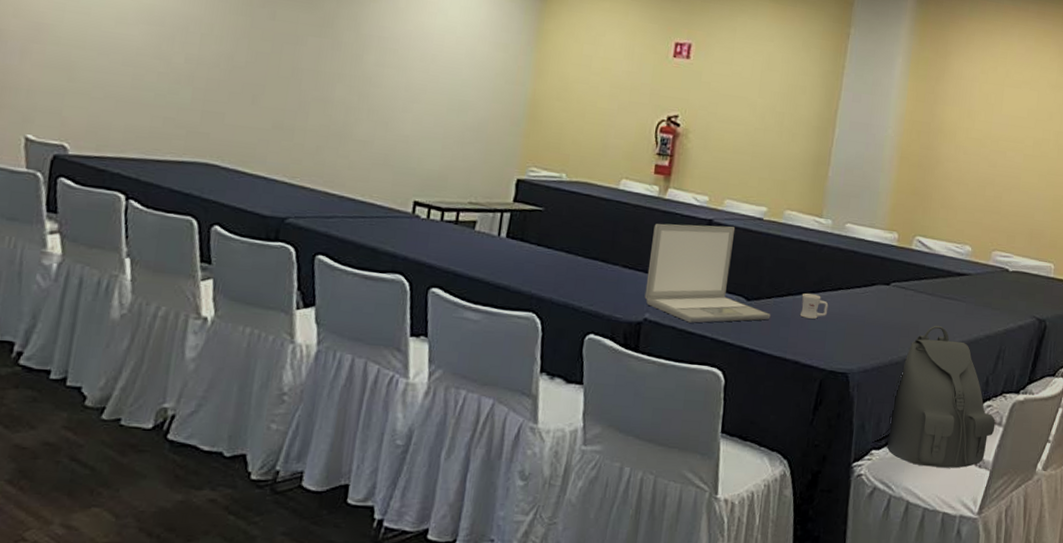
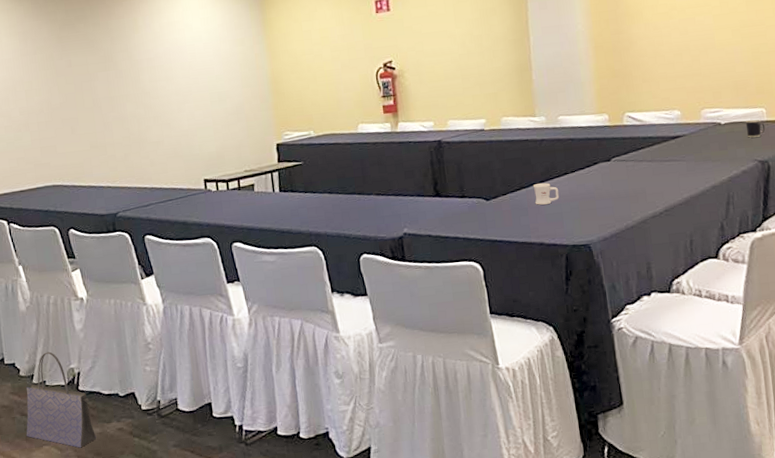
tote bag: none [70,380,178,518] -> present [26,351,97,448]
laptop: present [644,223,771,323] -> none [394,142,510,229]
backpack: present [872,325,996,468] -> none [625,186,739,311]
mug: none [1031,273,1050,293] -> present [745,119,766,138]

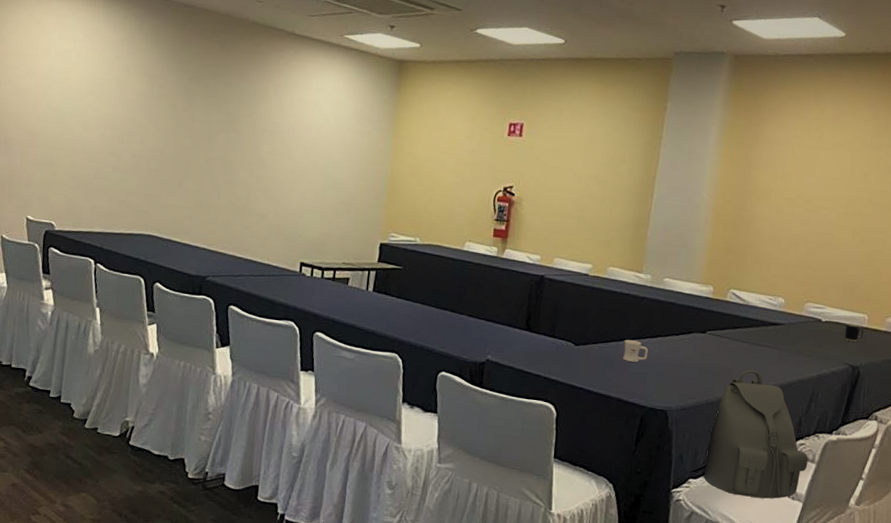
tote bag: present [26,351,97,448] -> none [66,399,137,503]
backpack: none [625,186,739,311] -> present [690,369,808,499]

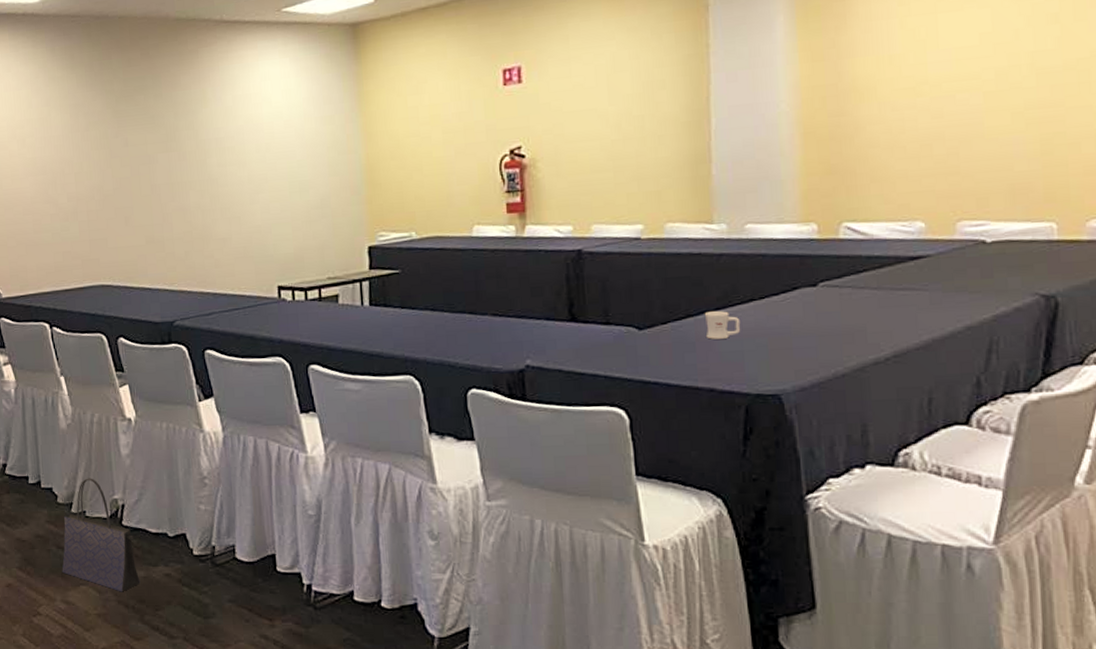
tote bag: none [66,399,137,503] -> present [62,478,141,592]
backpack: present [690,369,808,499] -> none [827,323,1001,492]
mug: present [844,323,864,342] -> none [1024,238,1055,263]

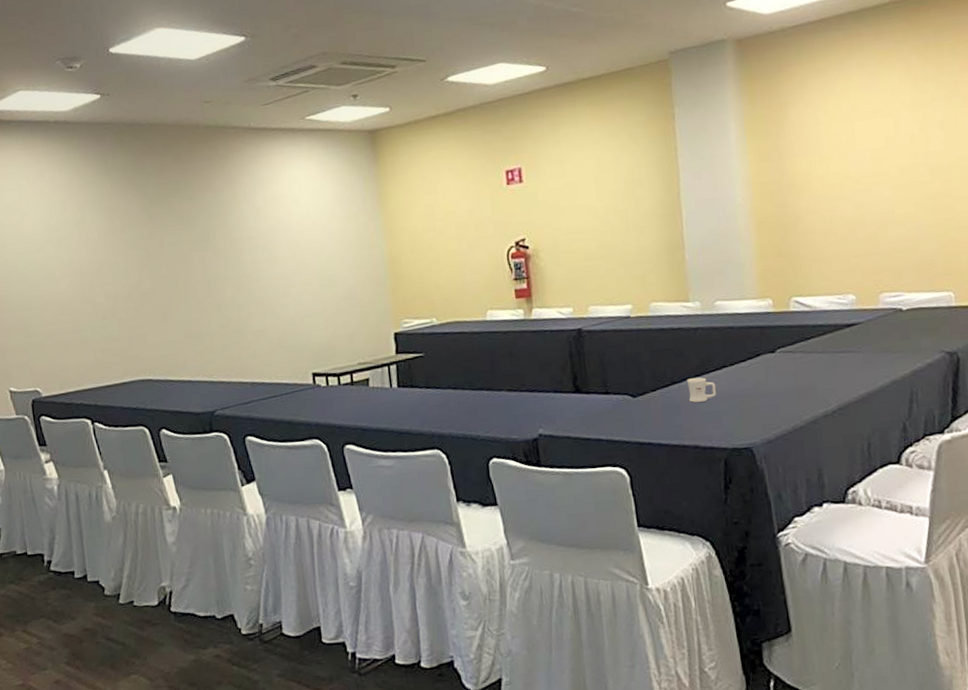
tote bag: present [62,478,141,592] -> none [111,568,191,678]

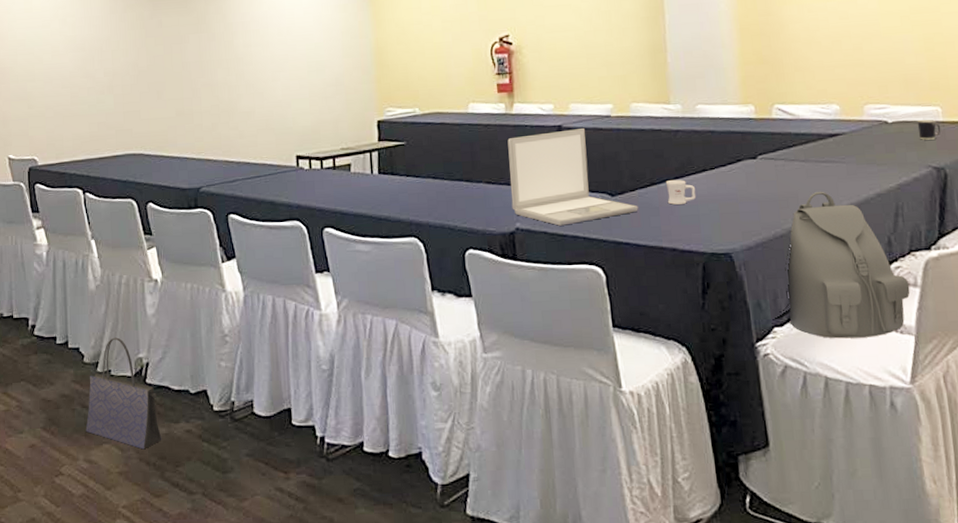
tote bag: none [111,568,191,678] -> present [85,337,162,450]
laptop: none [527,331,660,430] -> present [507,128,638,226]
backpack: none [793,381,925,525] -> present [772,191,911,339]
mug: none [930,305,954,326] -> present [917,120,941,140]

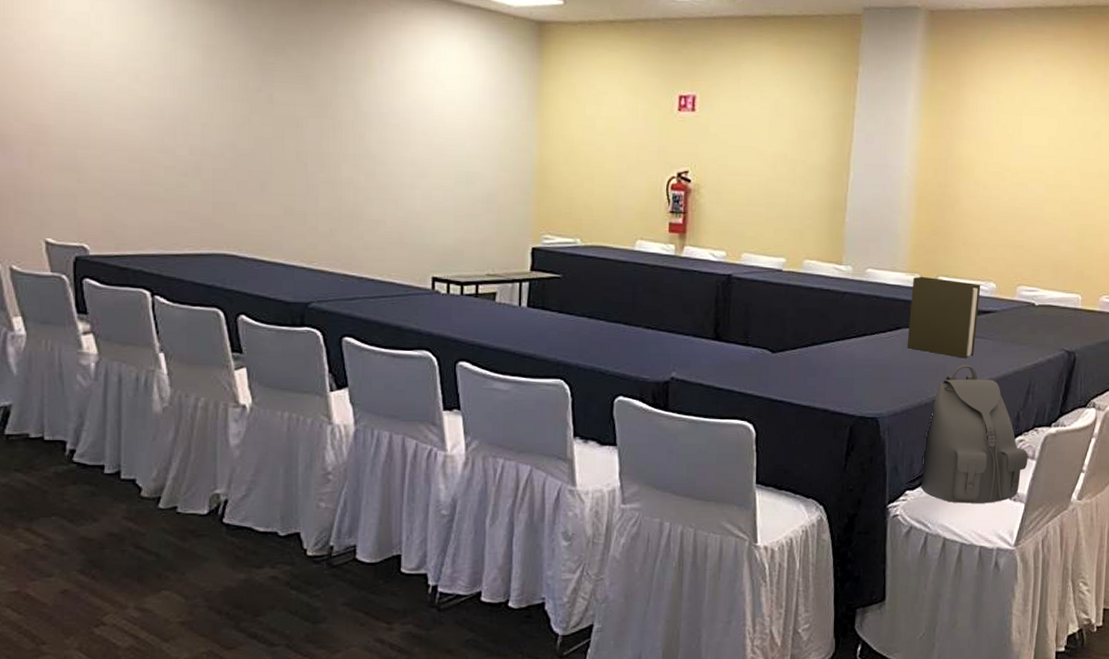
tote bag: present [85,337,162,450] -> none [139,469,239,597]
laptop: present [507,128,638,226] -> none [669,280,797,379]
mug: present [665,180,697,206] -> none [825,342,854,368]
binder: none [747,106,827,185] -> present [907,276,981,358]
mug: present [917,120,941,140] -> none [1058,306,1078,325]

